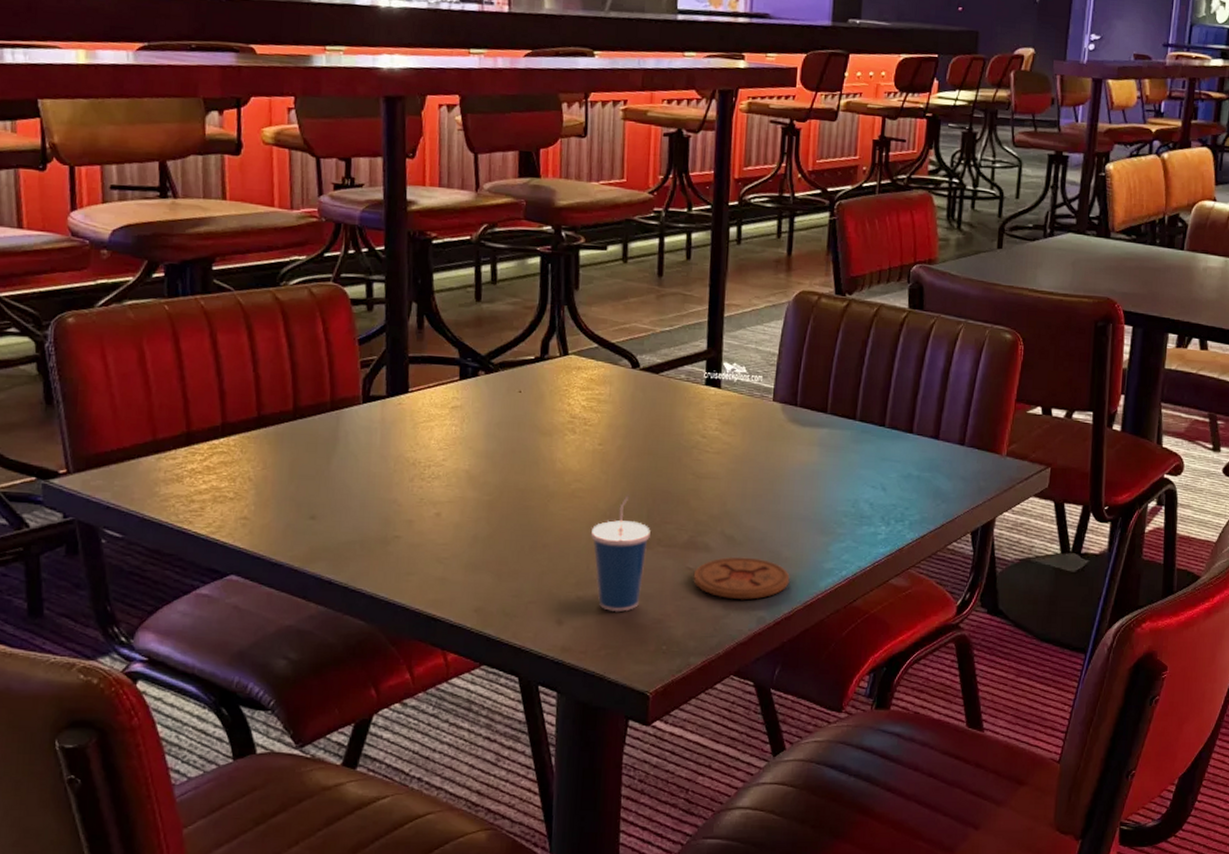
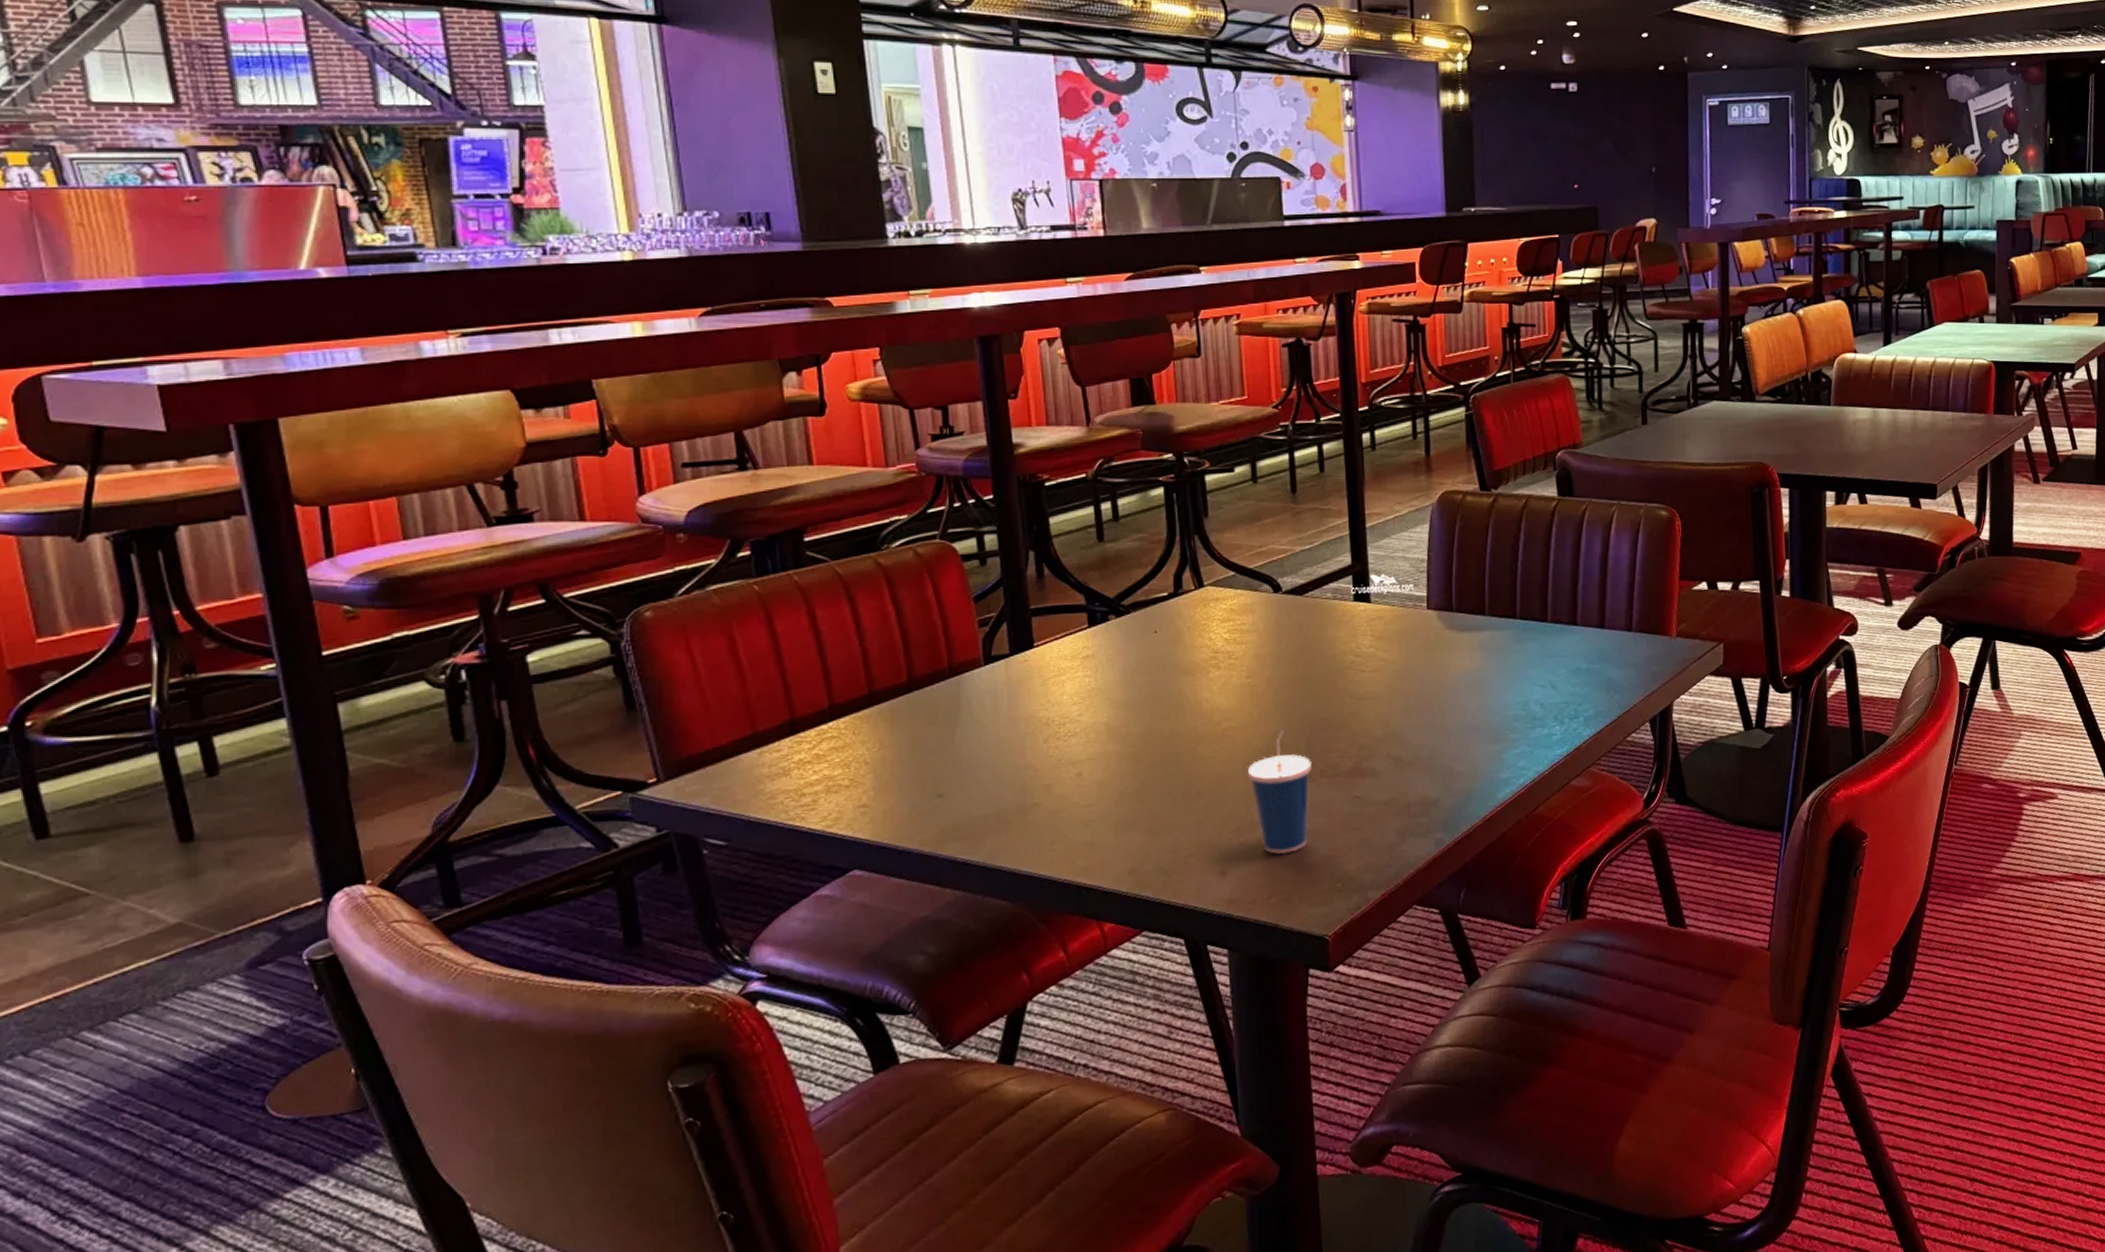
coaster: present [693,556,790,600] -> none [1362,777,1466,824]

